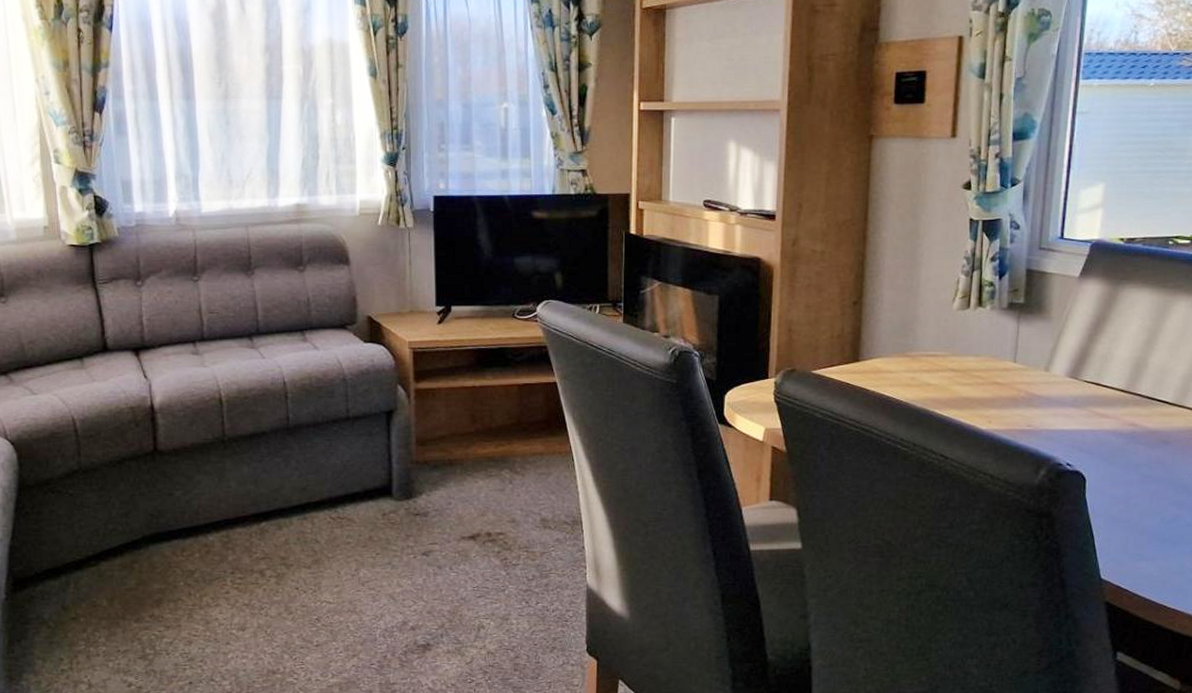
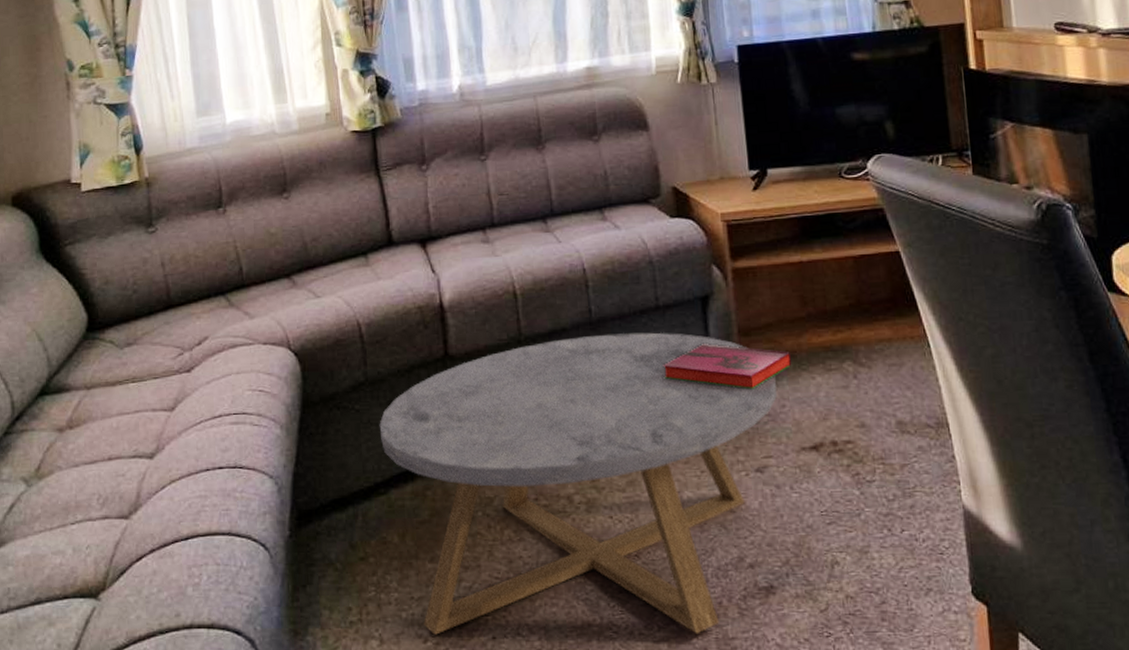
coffee table: none [91,439,445,681] -> present [379,332,777,635]
hardback book: none [349,450,460,489] -> present [663,344,792,390]

